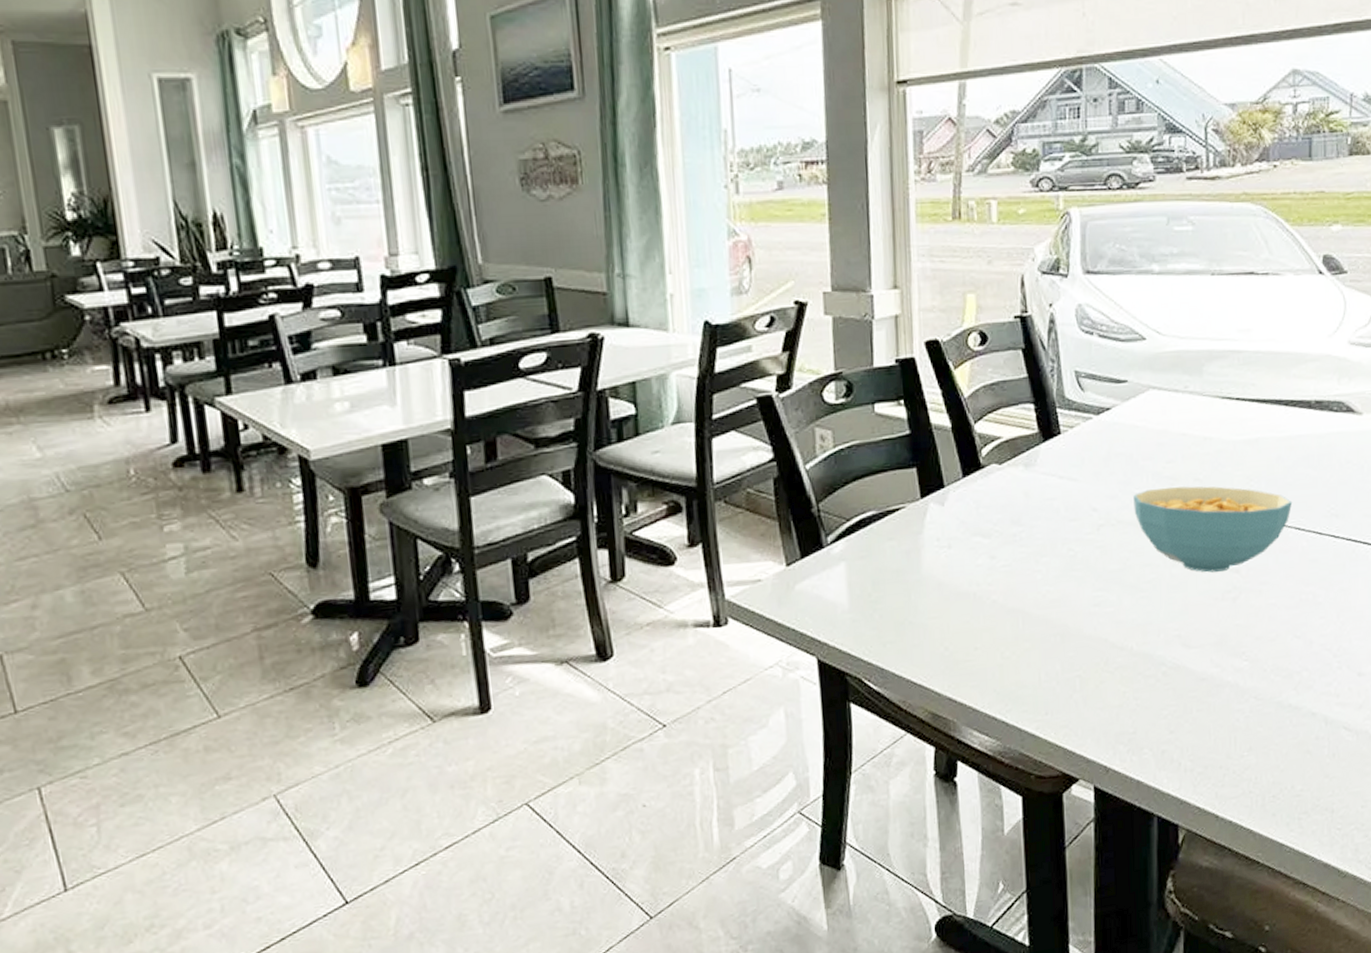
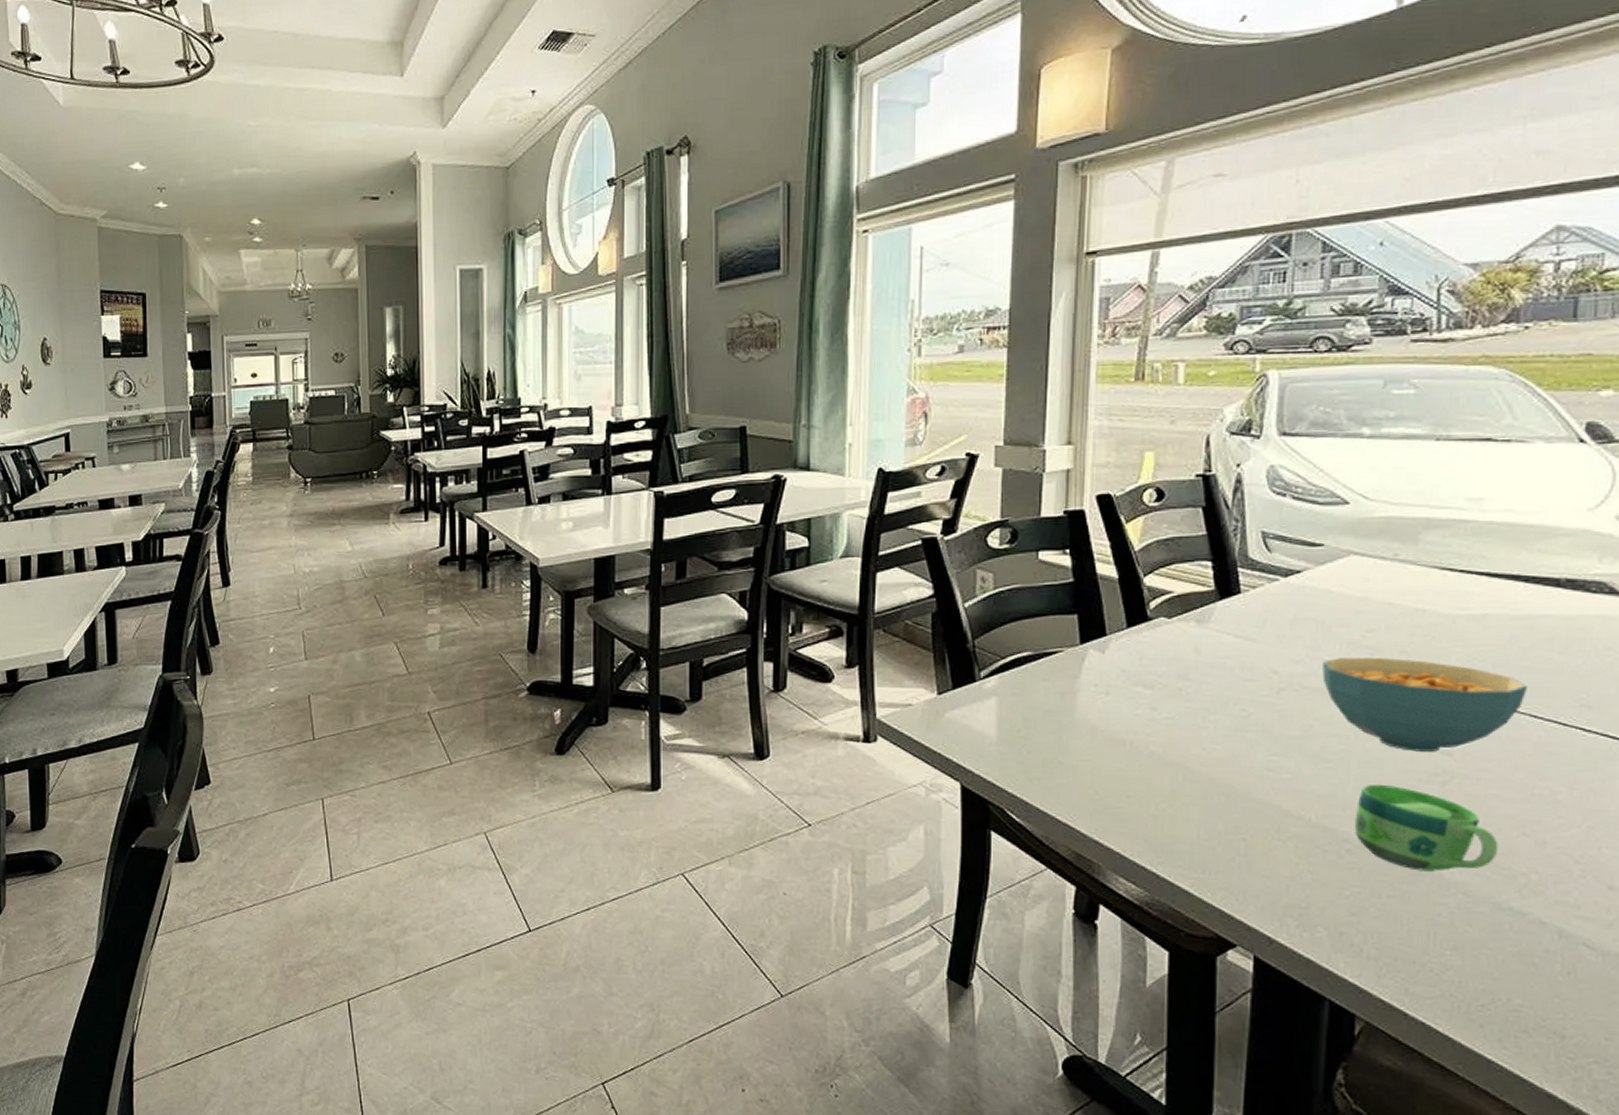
cup: none [1167,606,1278,683] -> present [1354,785,1499,871]

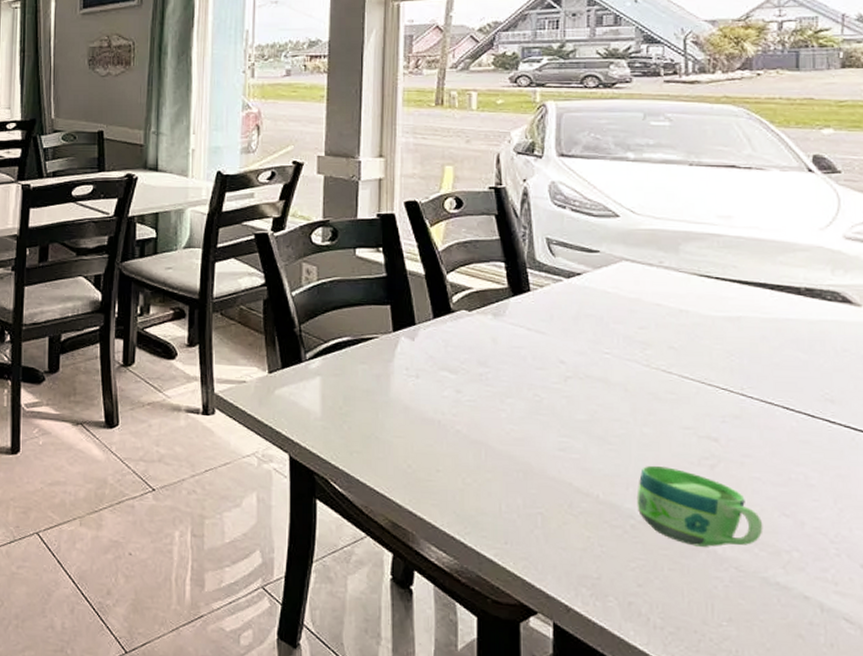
cereal bowl: present [1322,657,1528,752] -> none [603,351,780,438]

